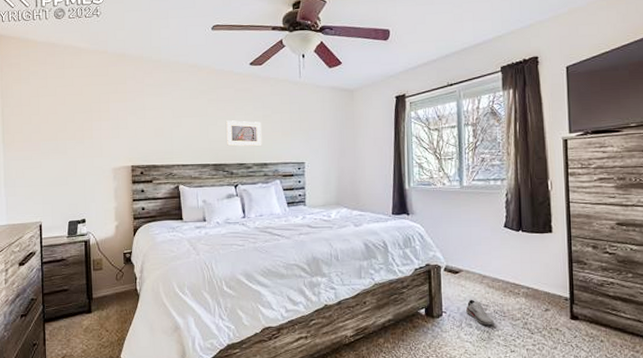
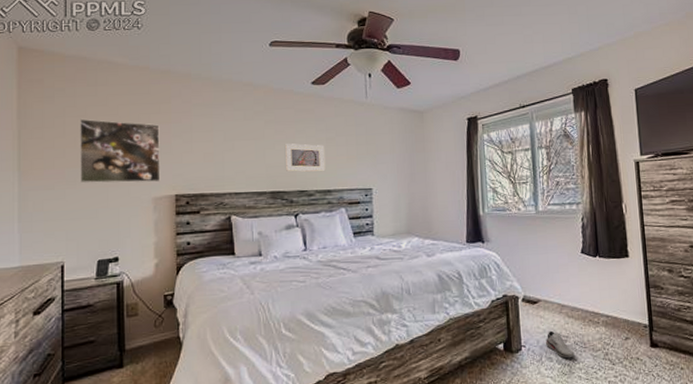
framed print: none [50,98,119,155] -> present [79,118,161,183]

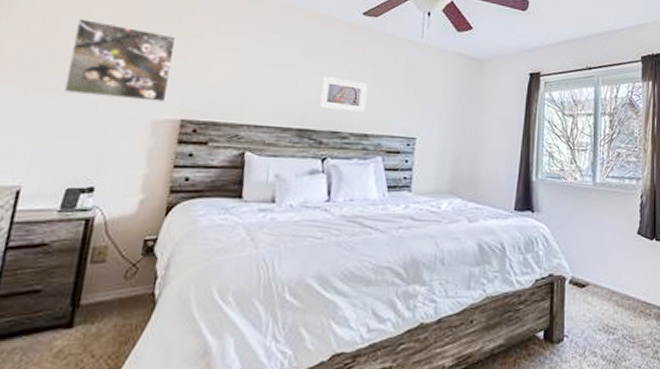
shoe: present [546,330,575,359] -> none [591,320,622,354]

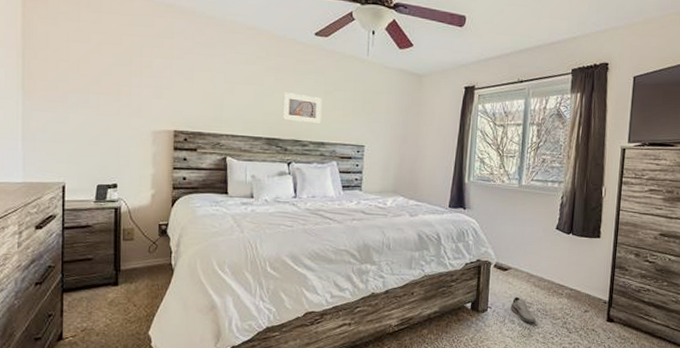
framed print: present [64,17,177,103] -> none [82,44,162,117]
shoe: none [591,320,622,354] -> present [511,296,536,323]

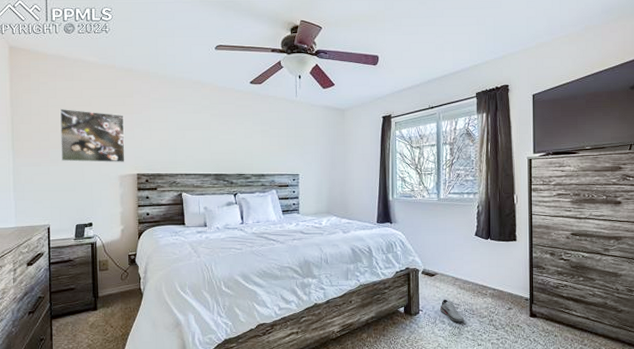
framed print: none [82,44,162,117] -> present [59,108,125,163]
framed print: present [283,93,322,124] -> none [227,134,260,159]

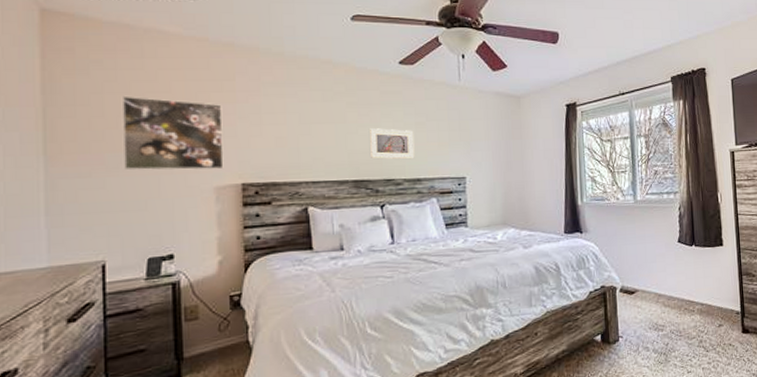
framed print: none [227,134,260,159] -> present [370,128,415,160]
shoe: present [440,299,464,322] -> none [643,320,671,347]

